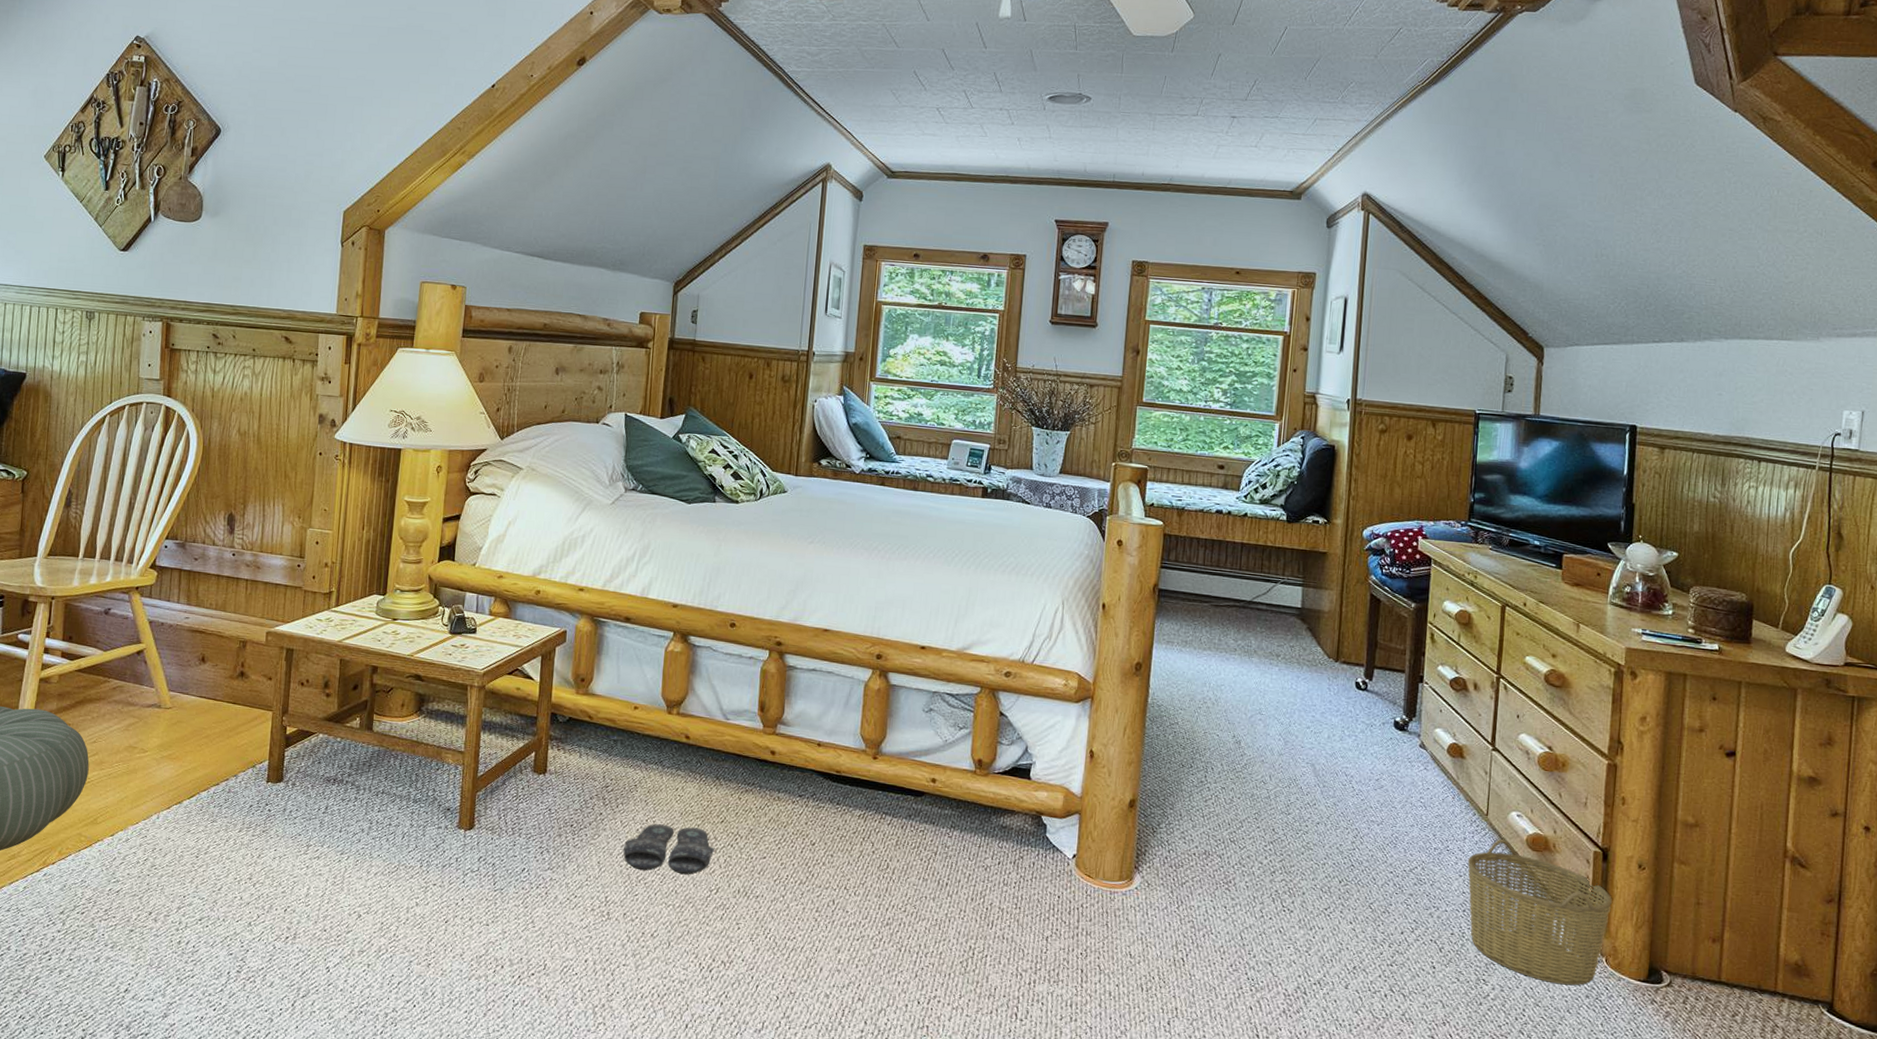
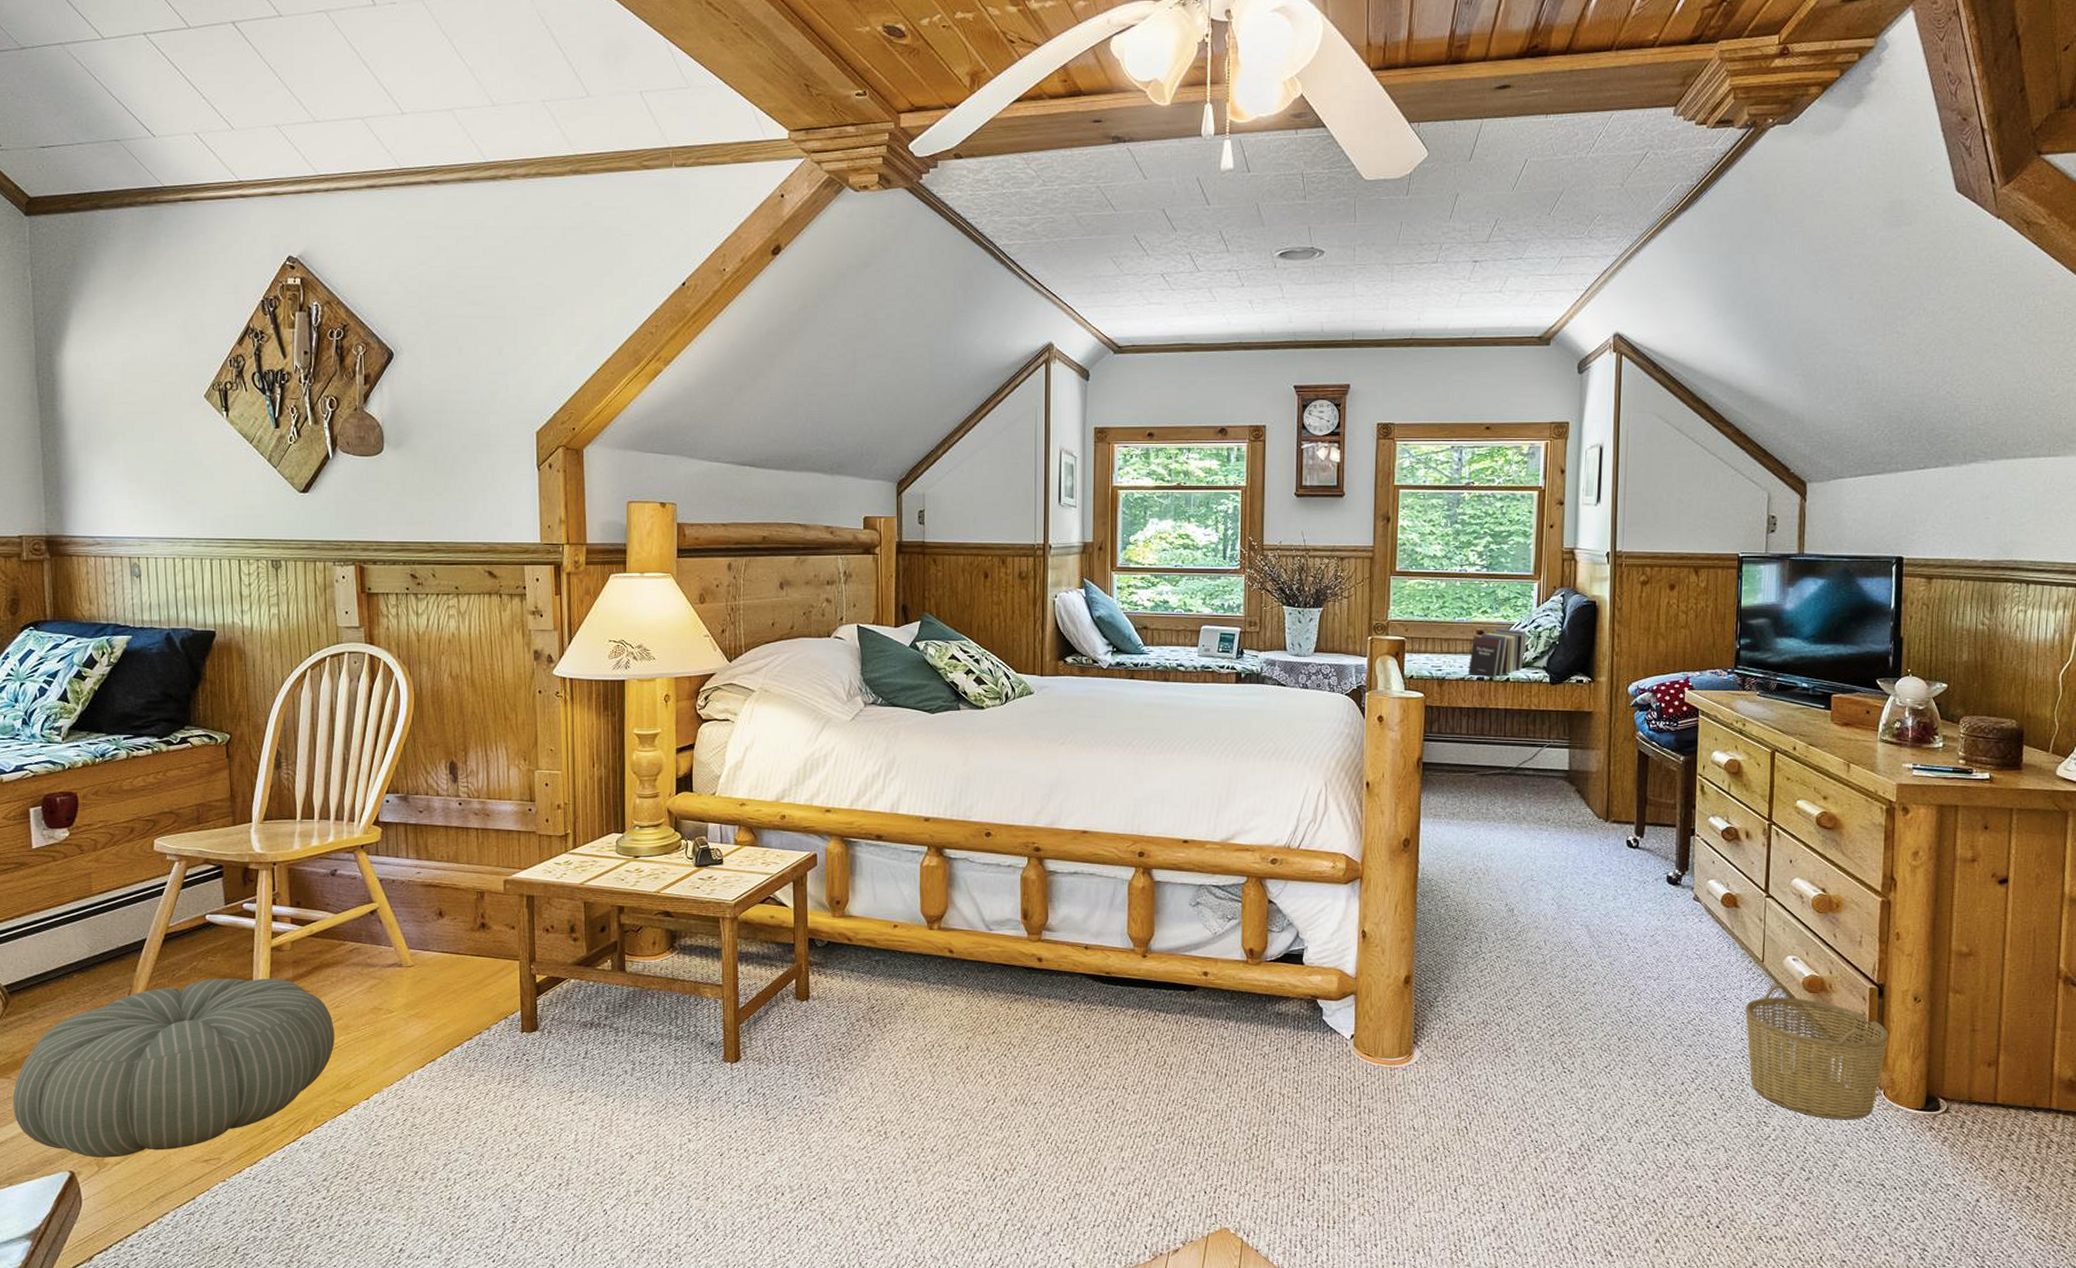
slippers: present [623,823,715,874] -> none [895,1040,989,1087]
books: none [1207,463,1267,512] -> present [1468,628,1527,678]

